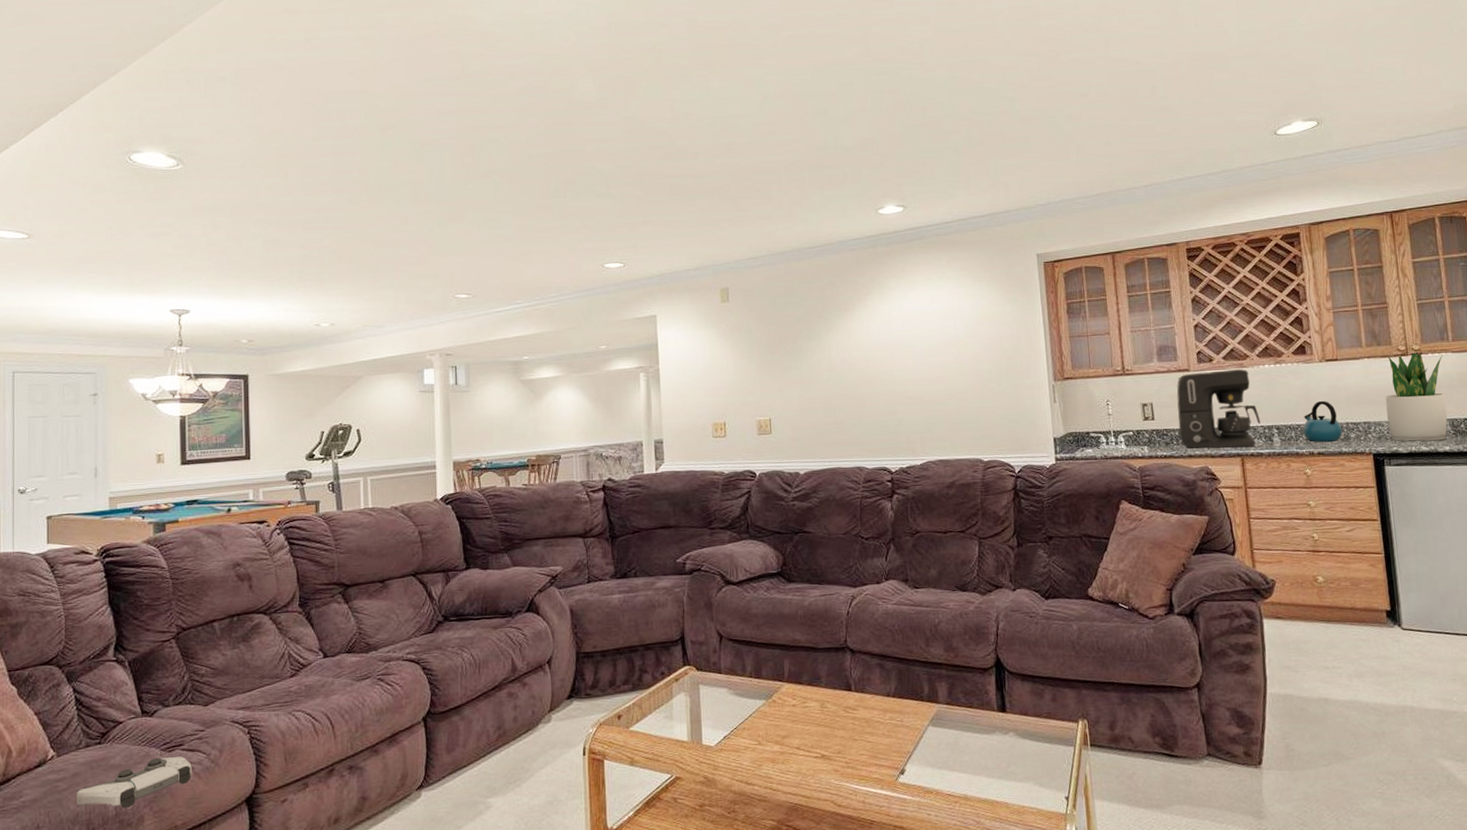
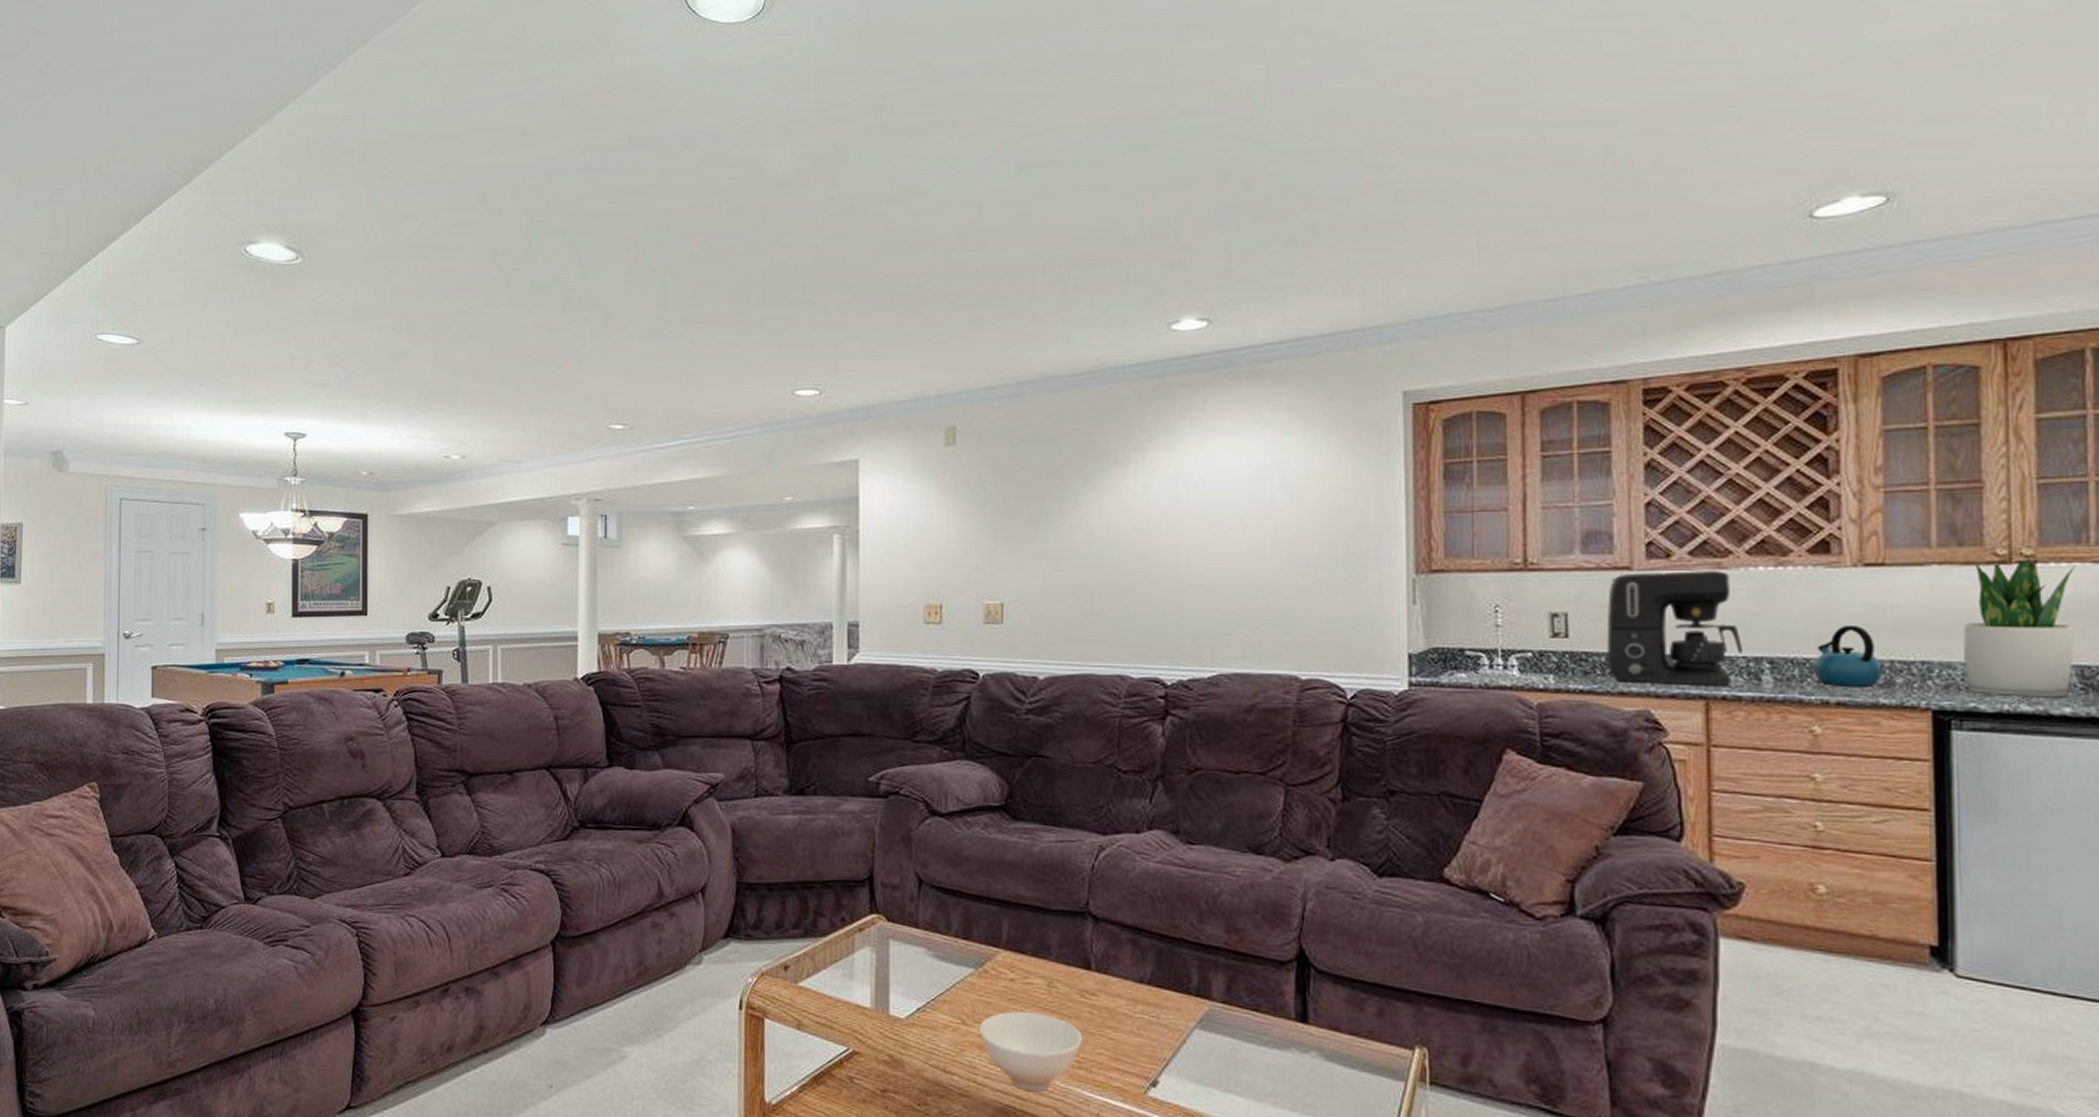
game controller: present [76,757,192,809] -> none [176,951,296,1005]
bowl: none [772,728,849,791] -> present [980,1011,1083,1092]

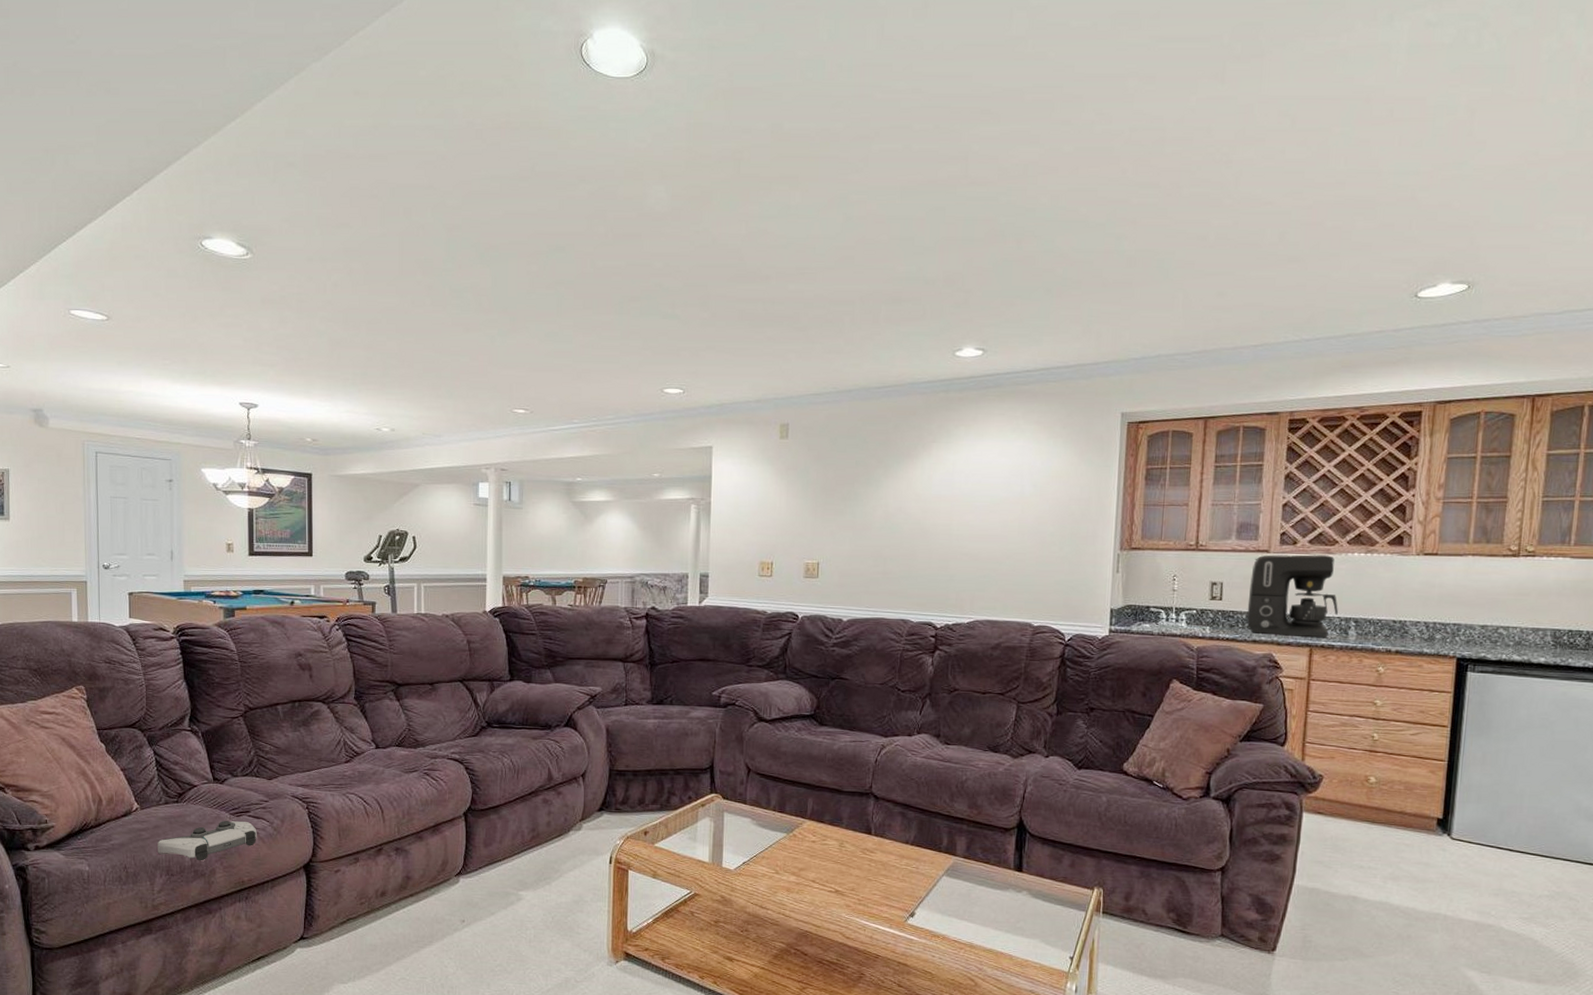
game controller: none [176,951,296,1005] -> present [158,820,257,861]
bowl: present [980,1011,1083,1092] -> none [788,864,863,922]
kettle: present [1814,626,1883,689] -> none [1383,597,1428,642]
planter: present [1963,559,2076,698] -> none [1480,554,1560,651]

